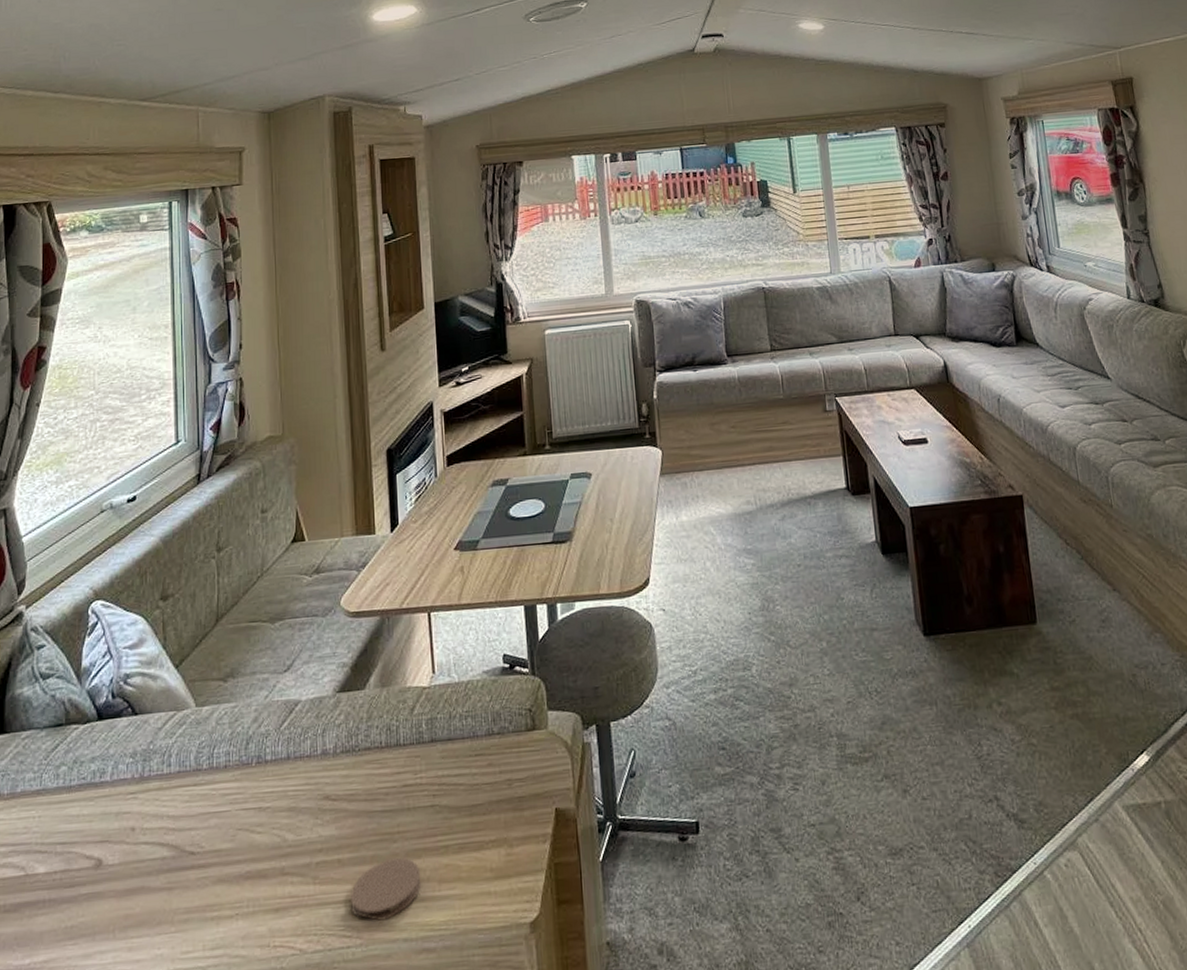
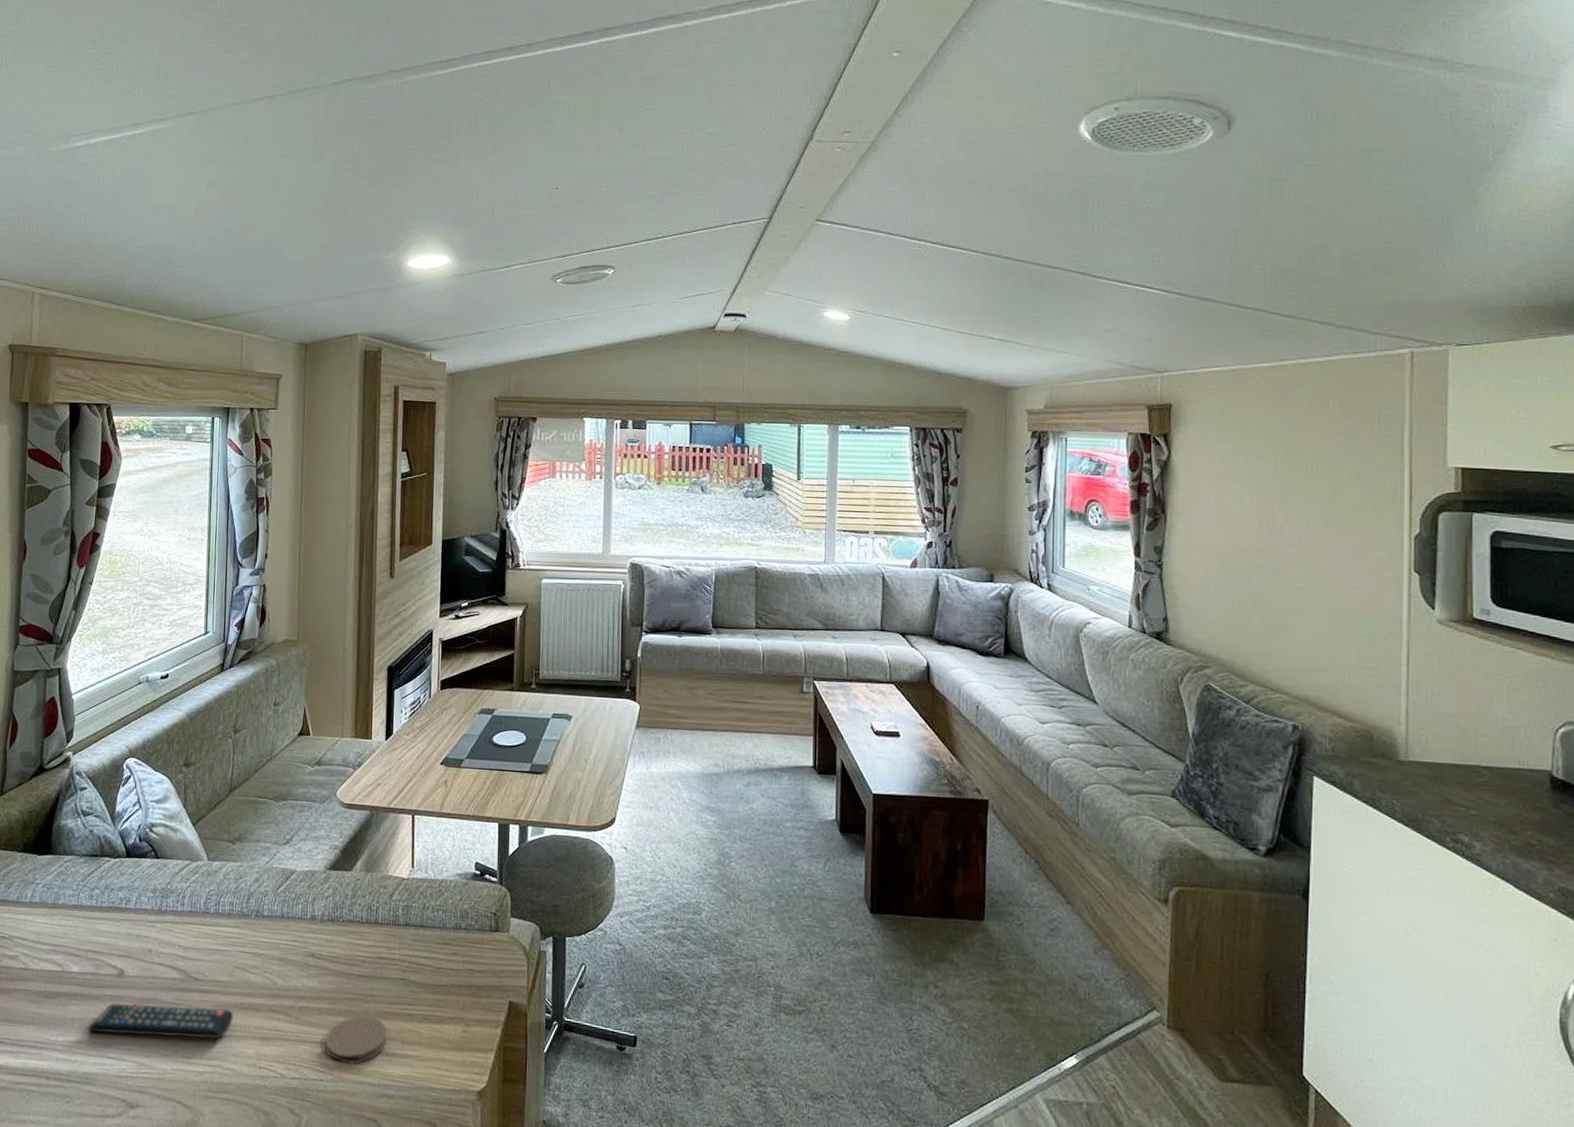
remote control: none [61,881,239,946] -> present [88,1003,234,1039]

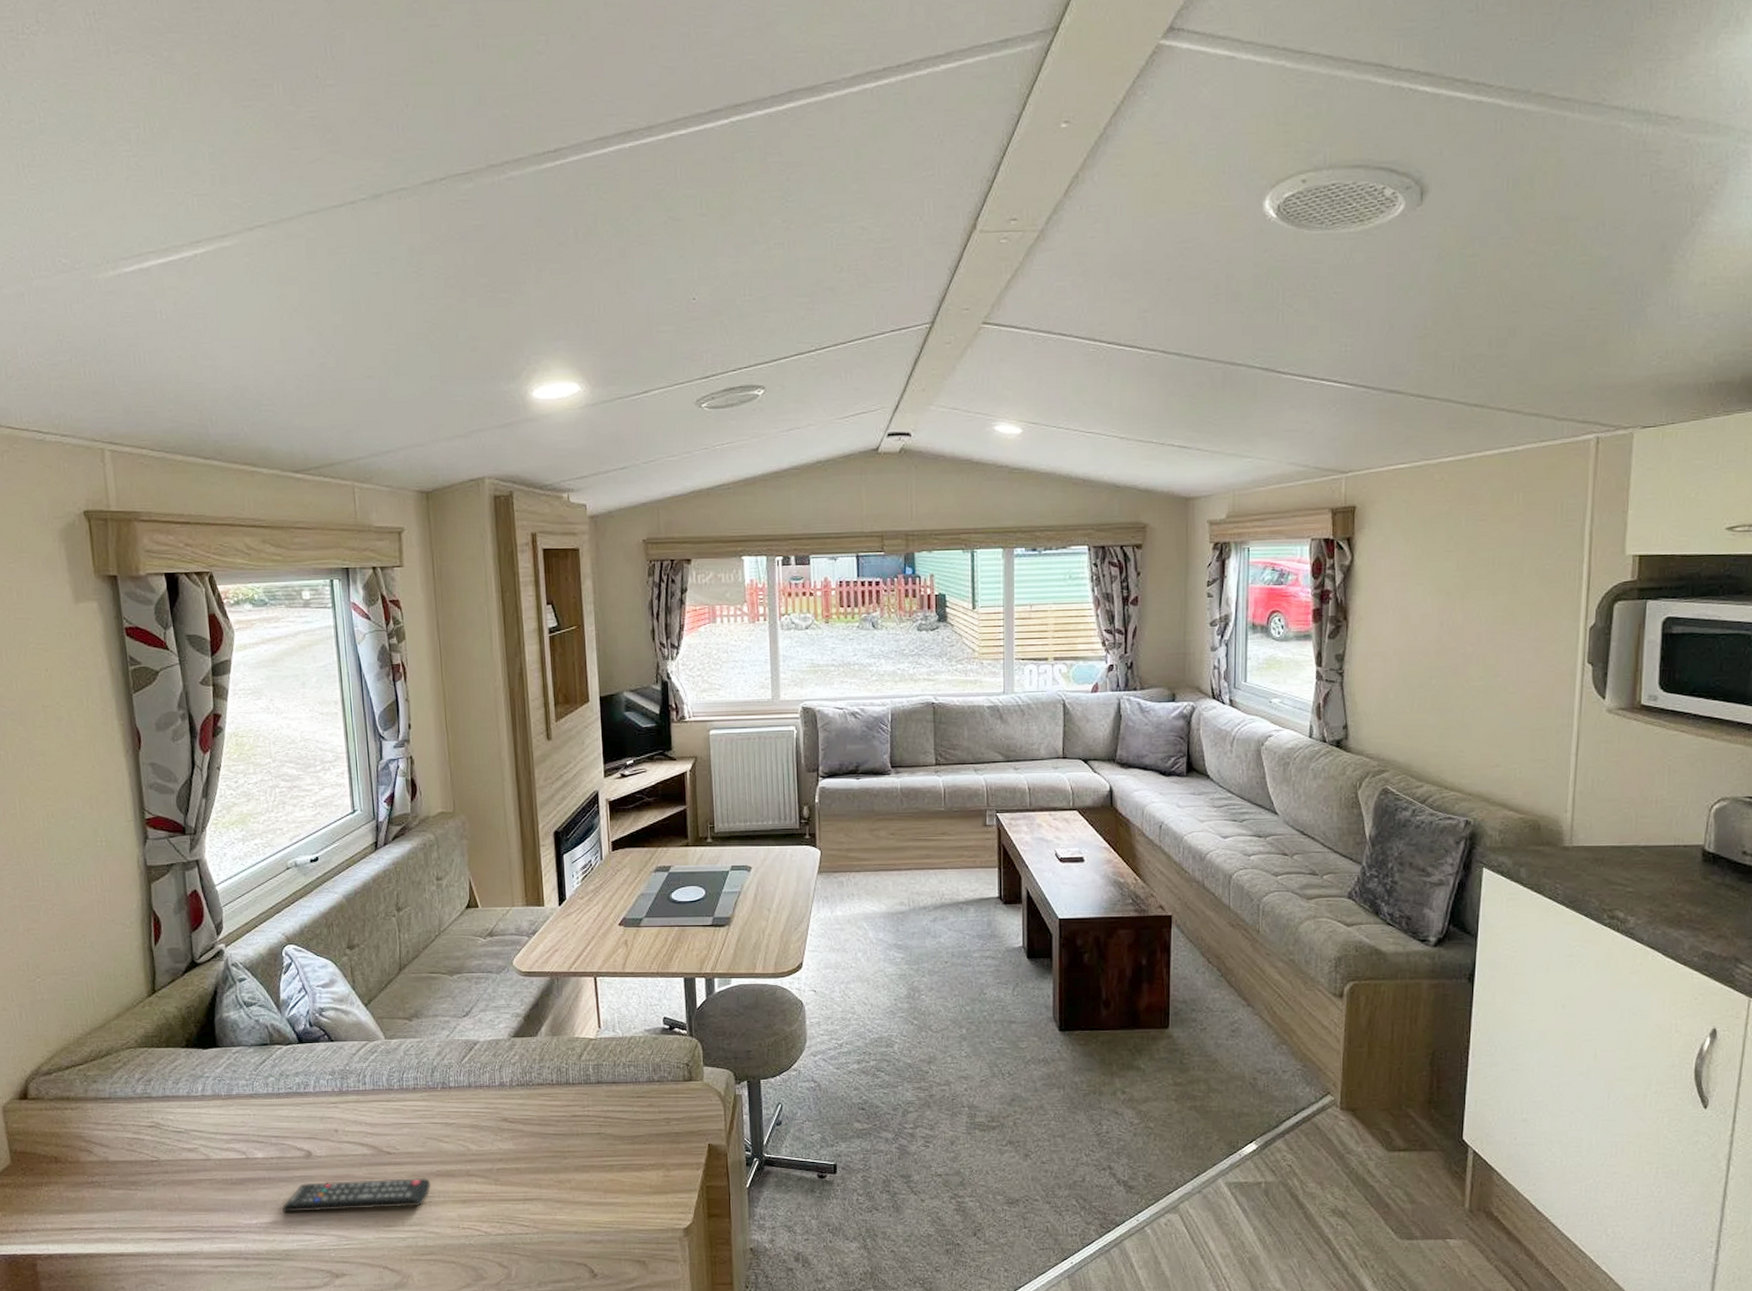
coaster: present [326,1015,387,1065] -> none [528,1170,589,1216]

